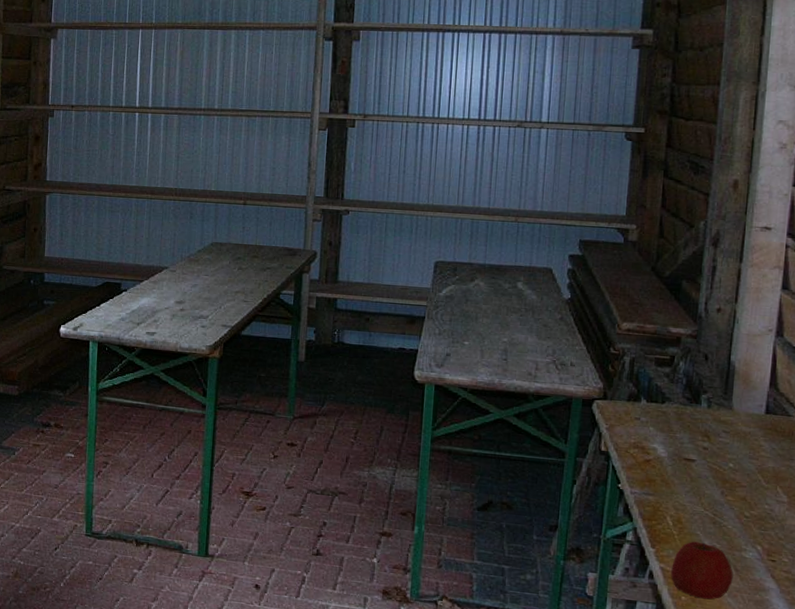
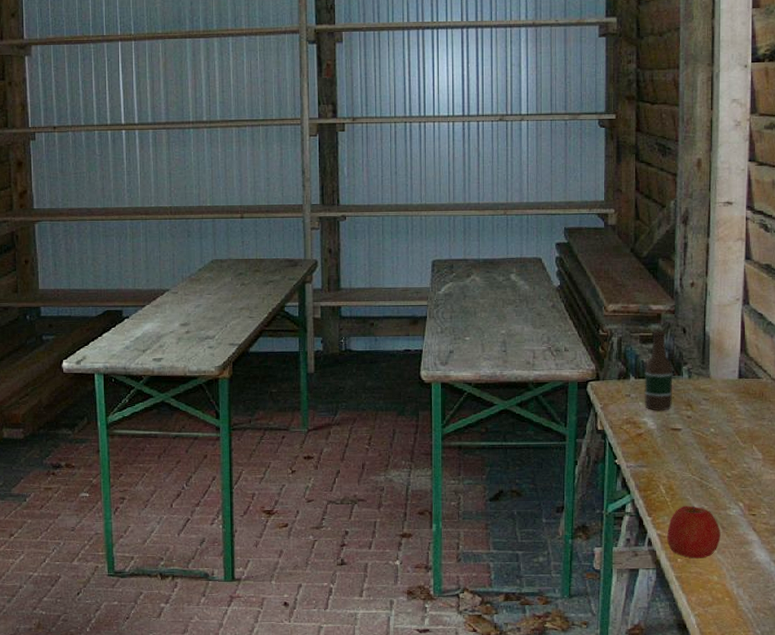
beer bottle: none [655,353,690,439] -> present [645,330,673,411]

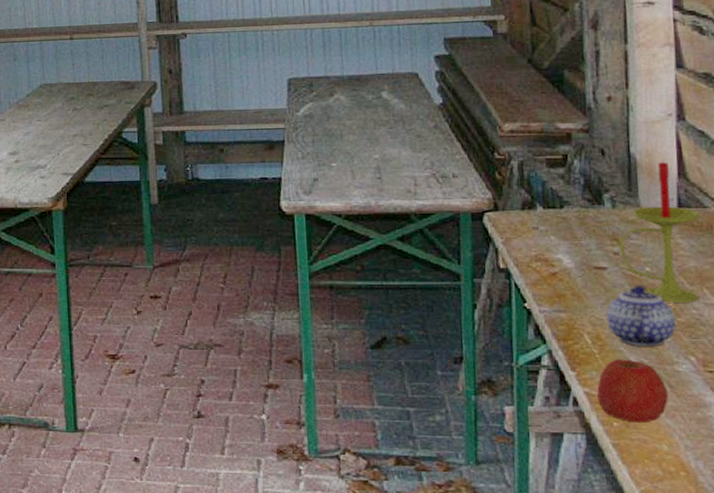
beer bottle: present [645,330,673,411] -> none [555,152,594,247]
teapot: none [678,443,731,496] -> present [606,285,676,347]
candle: none [692,338,754,458] -> present [619,161,701,303]

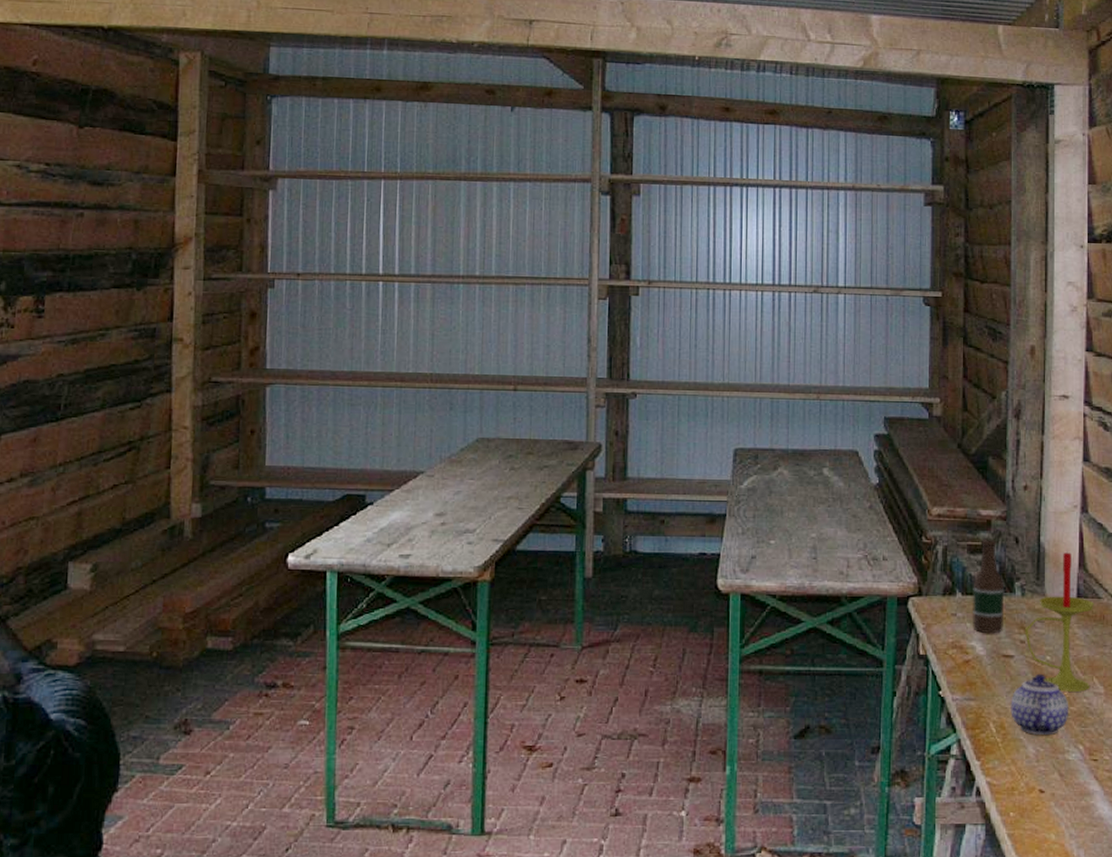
beer bottle: none [555,152,594,247] -> present [973,538,1005,634]
apple: present [597,359,669,423] -> none [998,748,1058,812]

